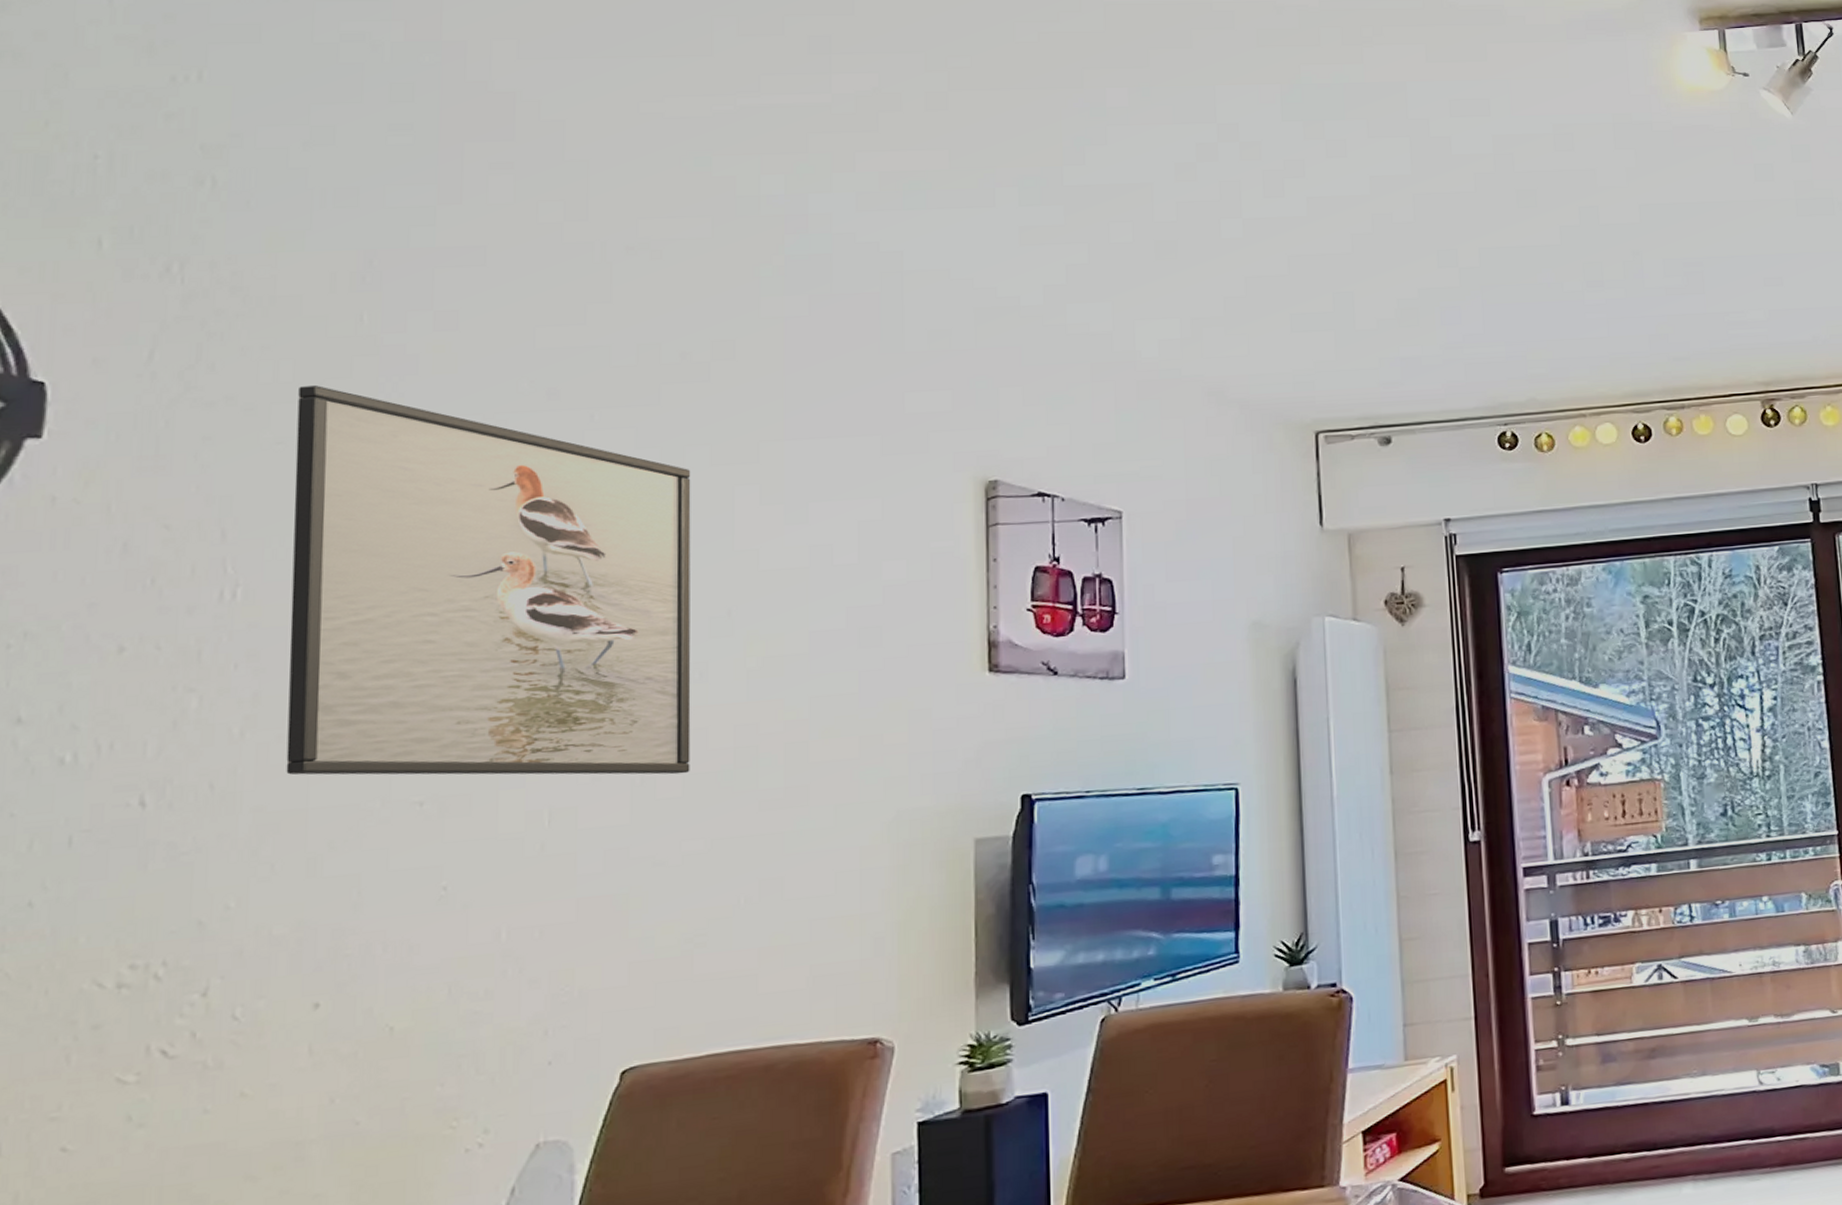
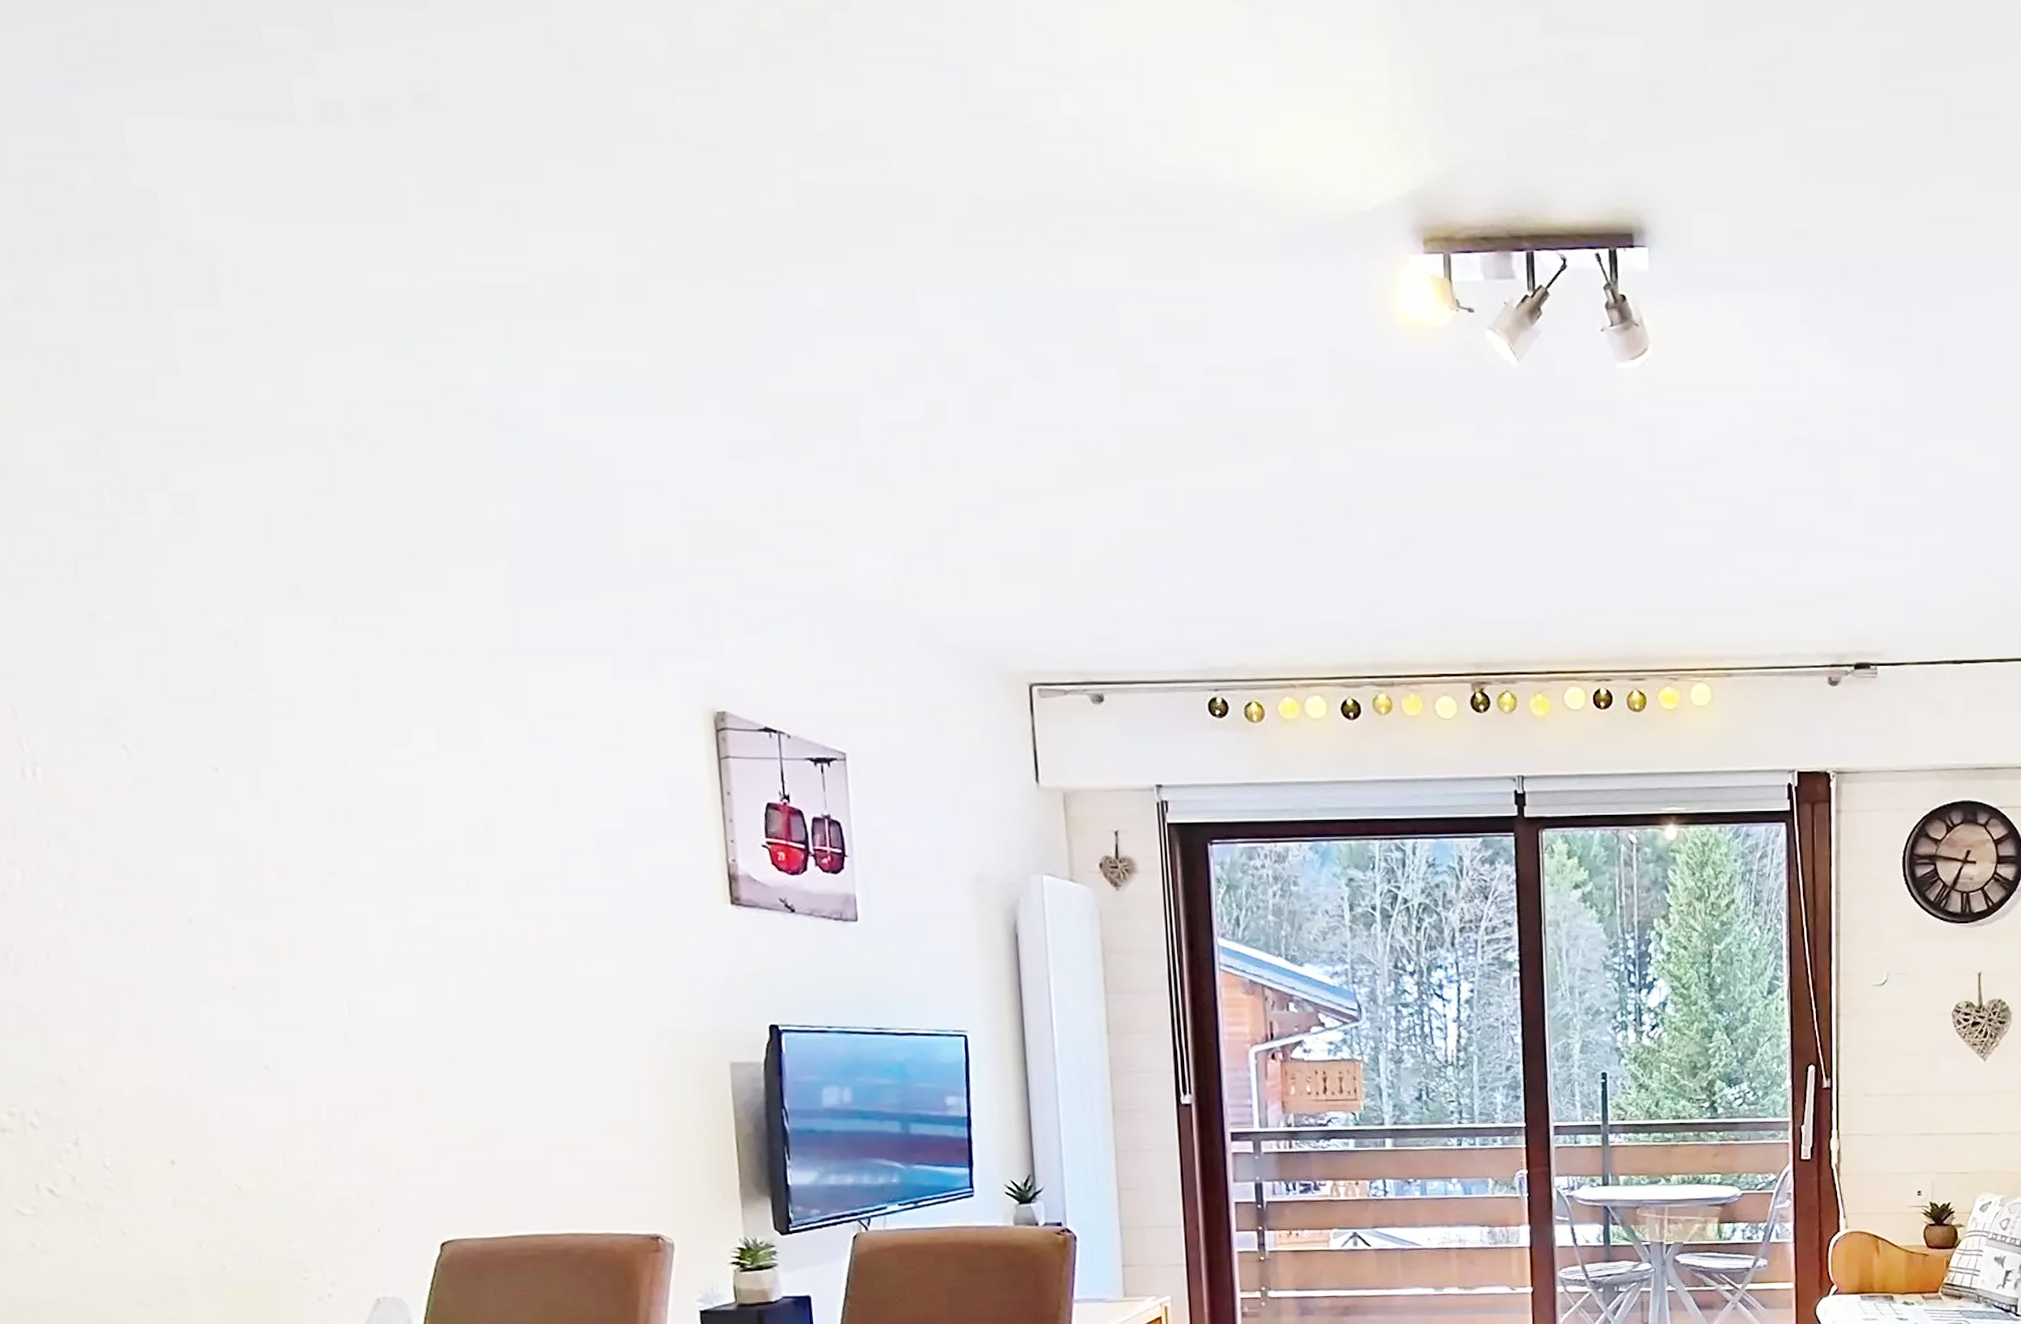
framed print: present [286,384,691,775] -> none [56,564,469,979]

